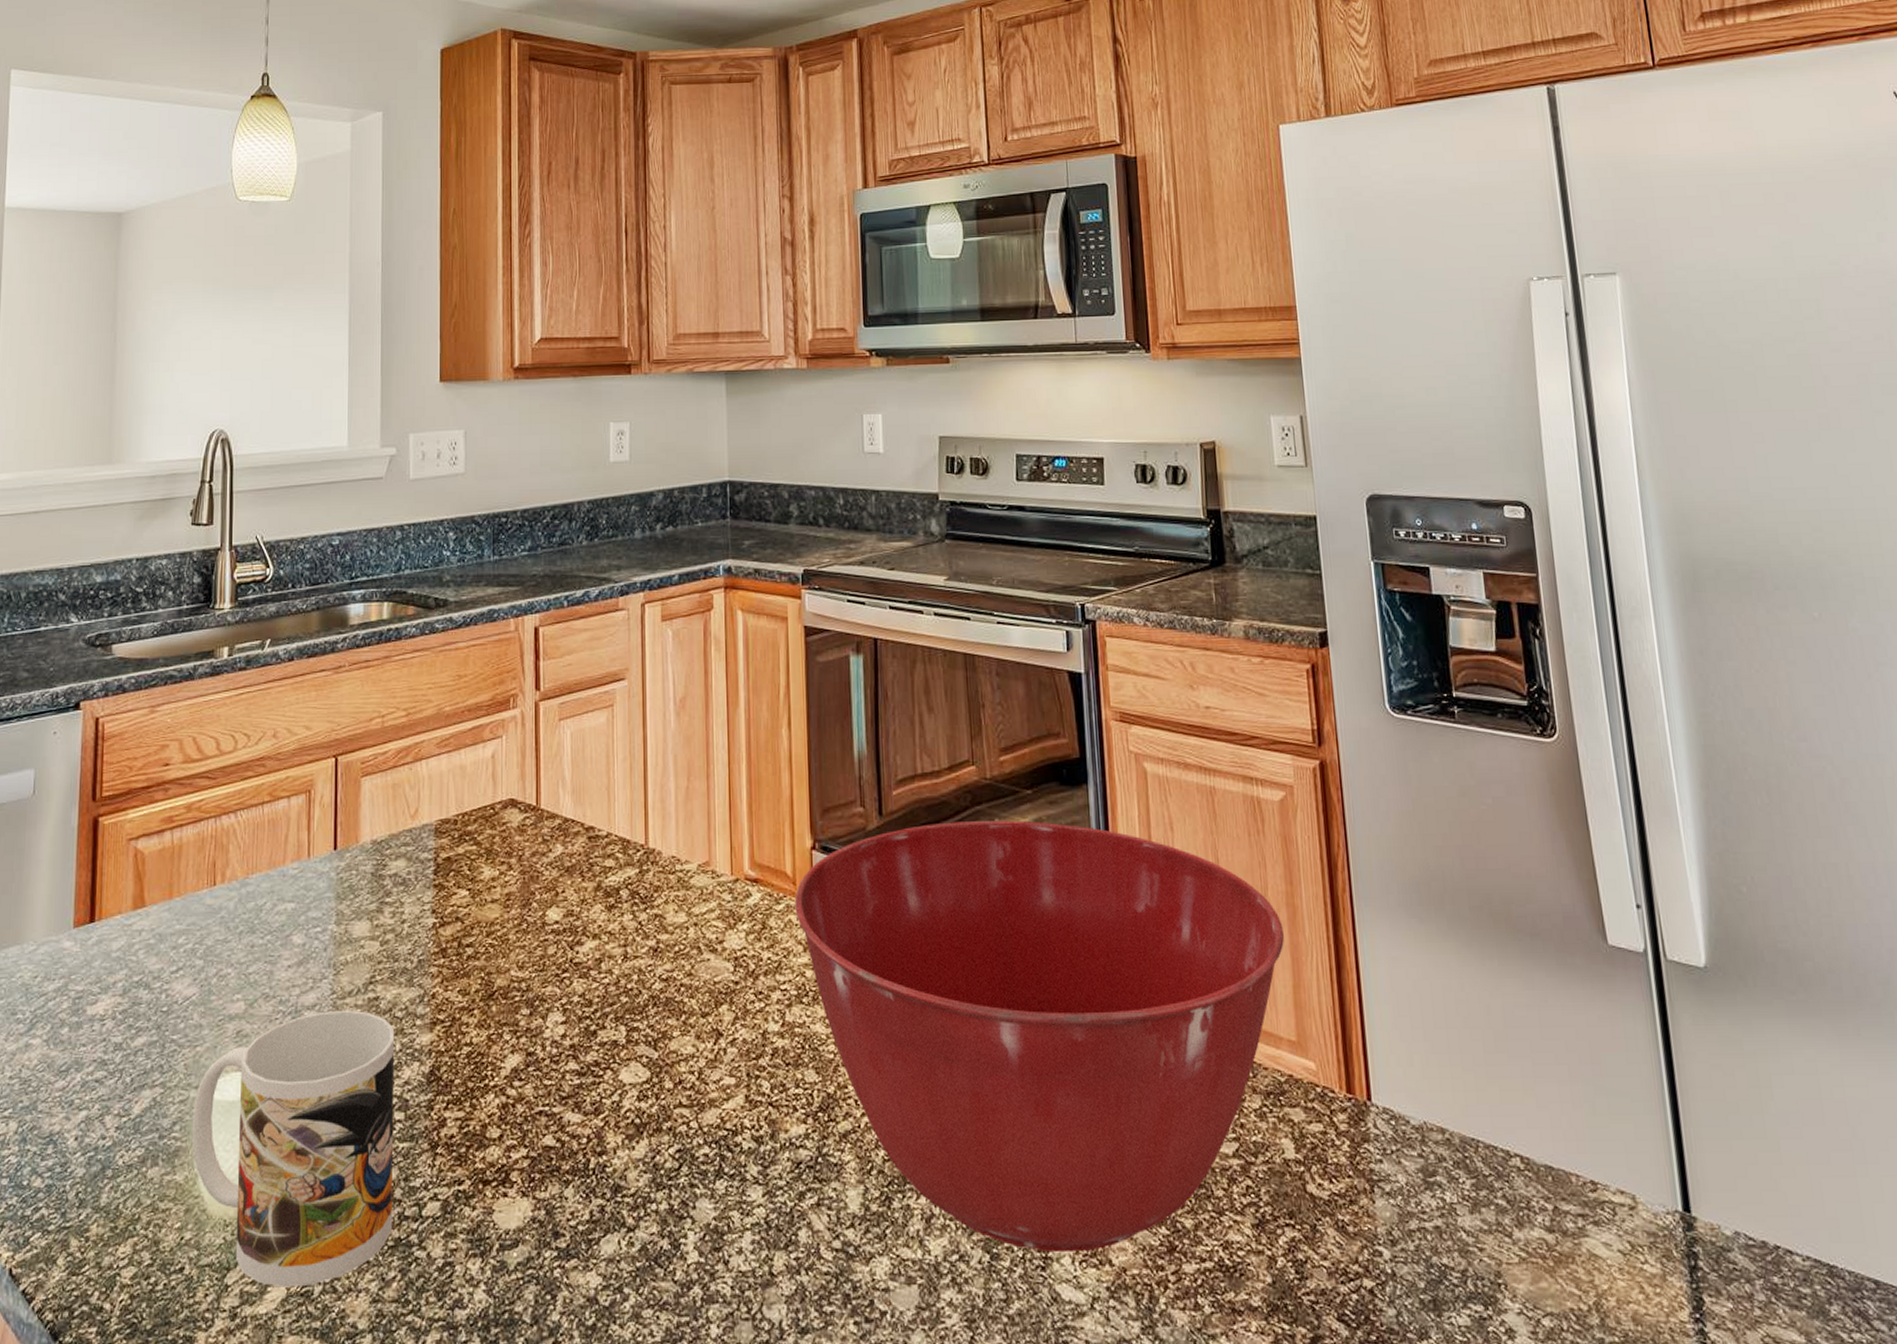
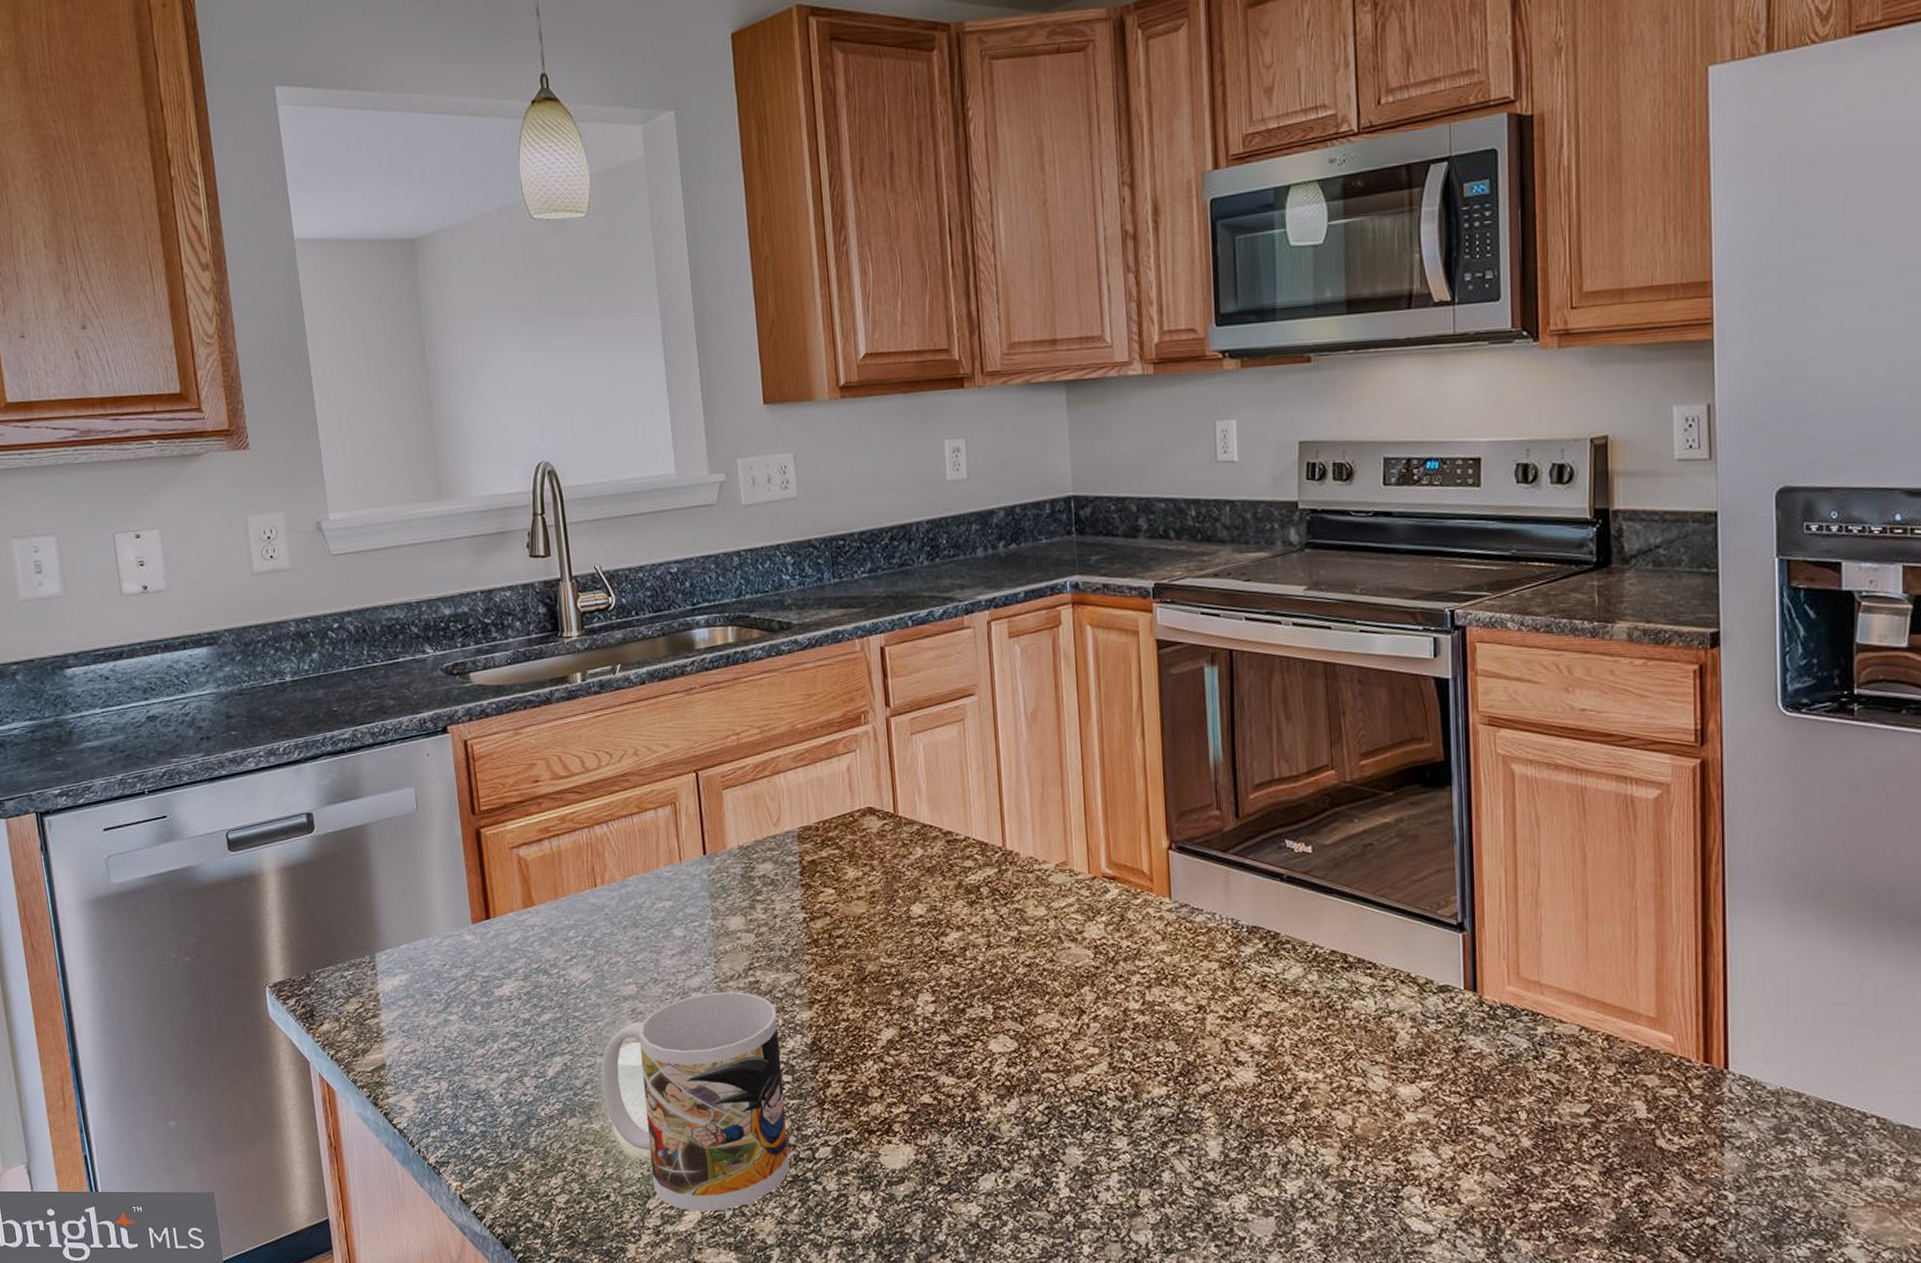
mixing bowl: present [794,820,1285,1253] -> none [1152,820,1651,1193]

